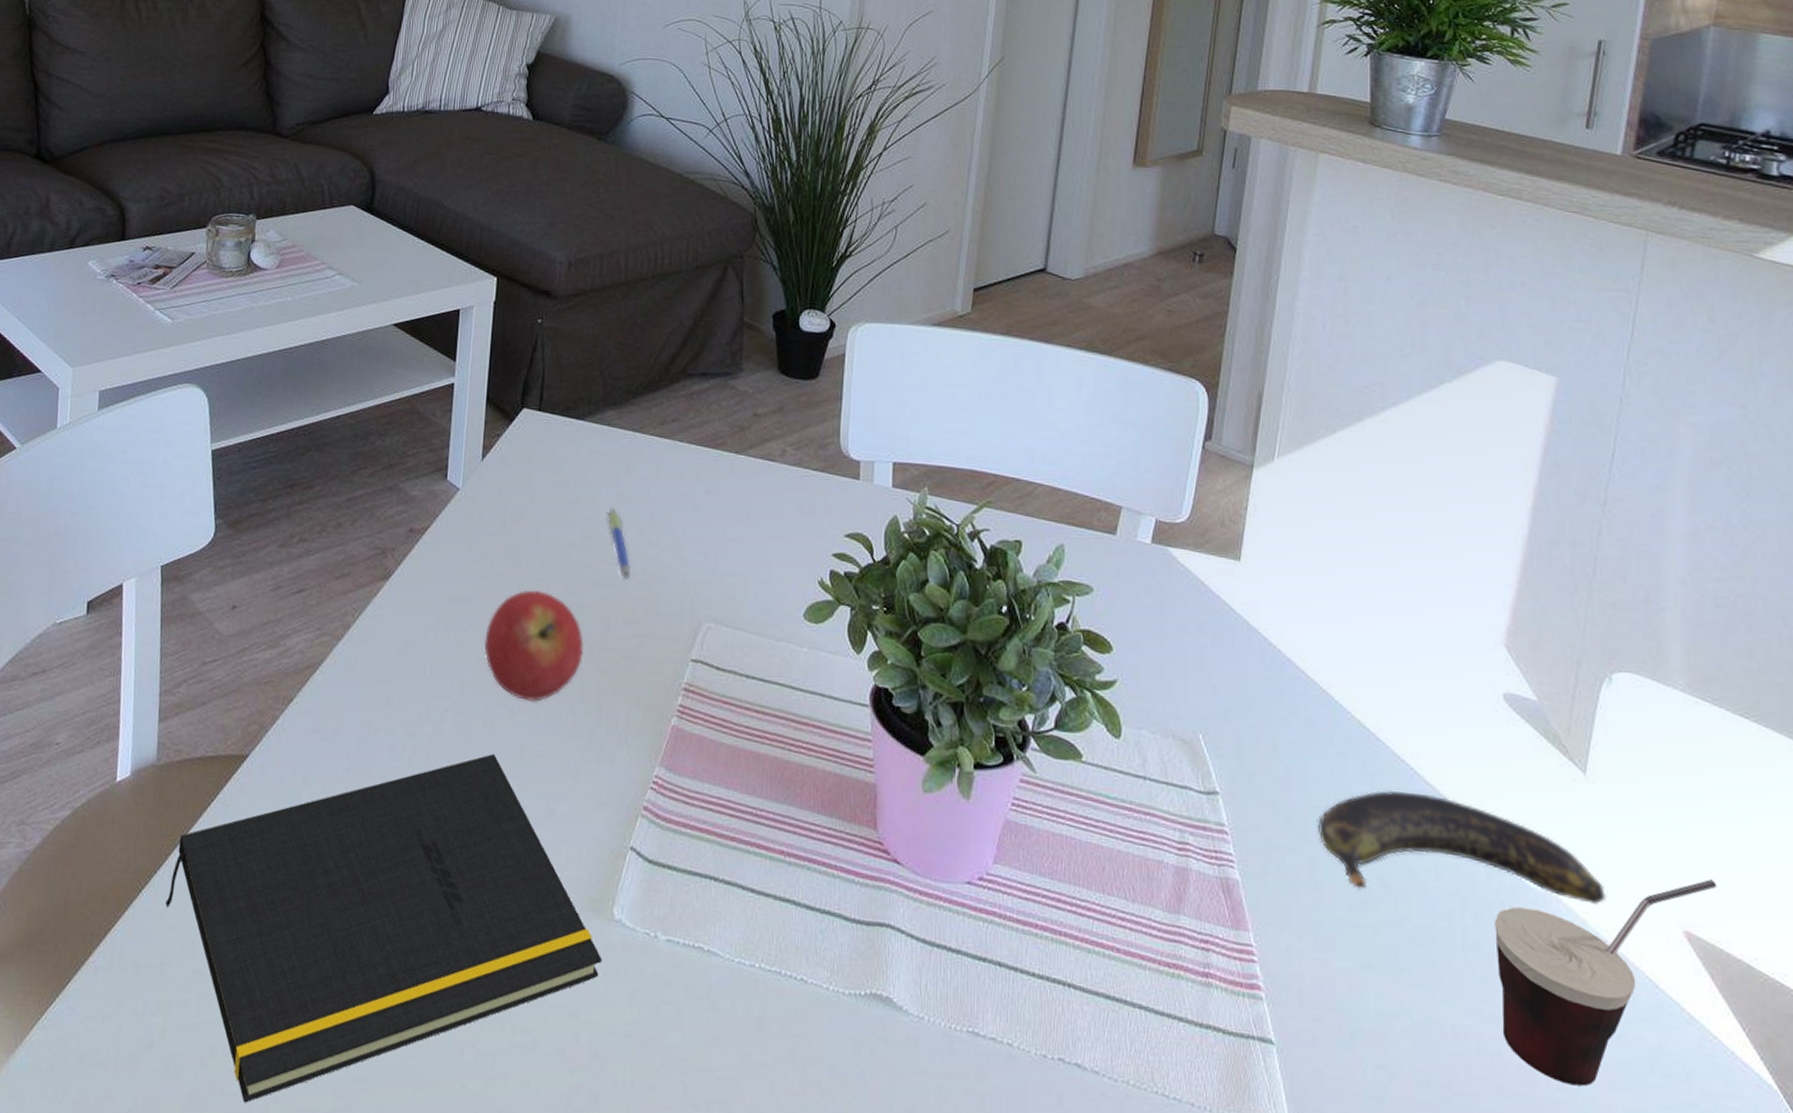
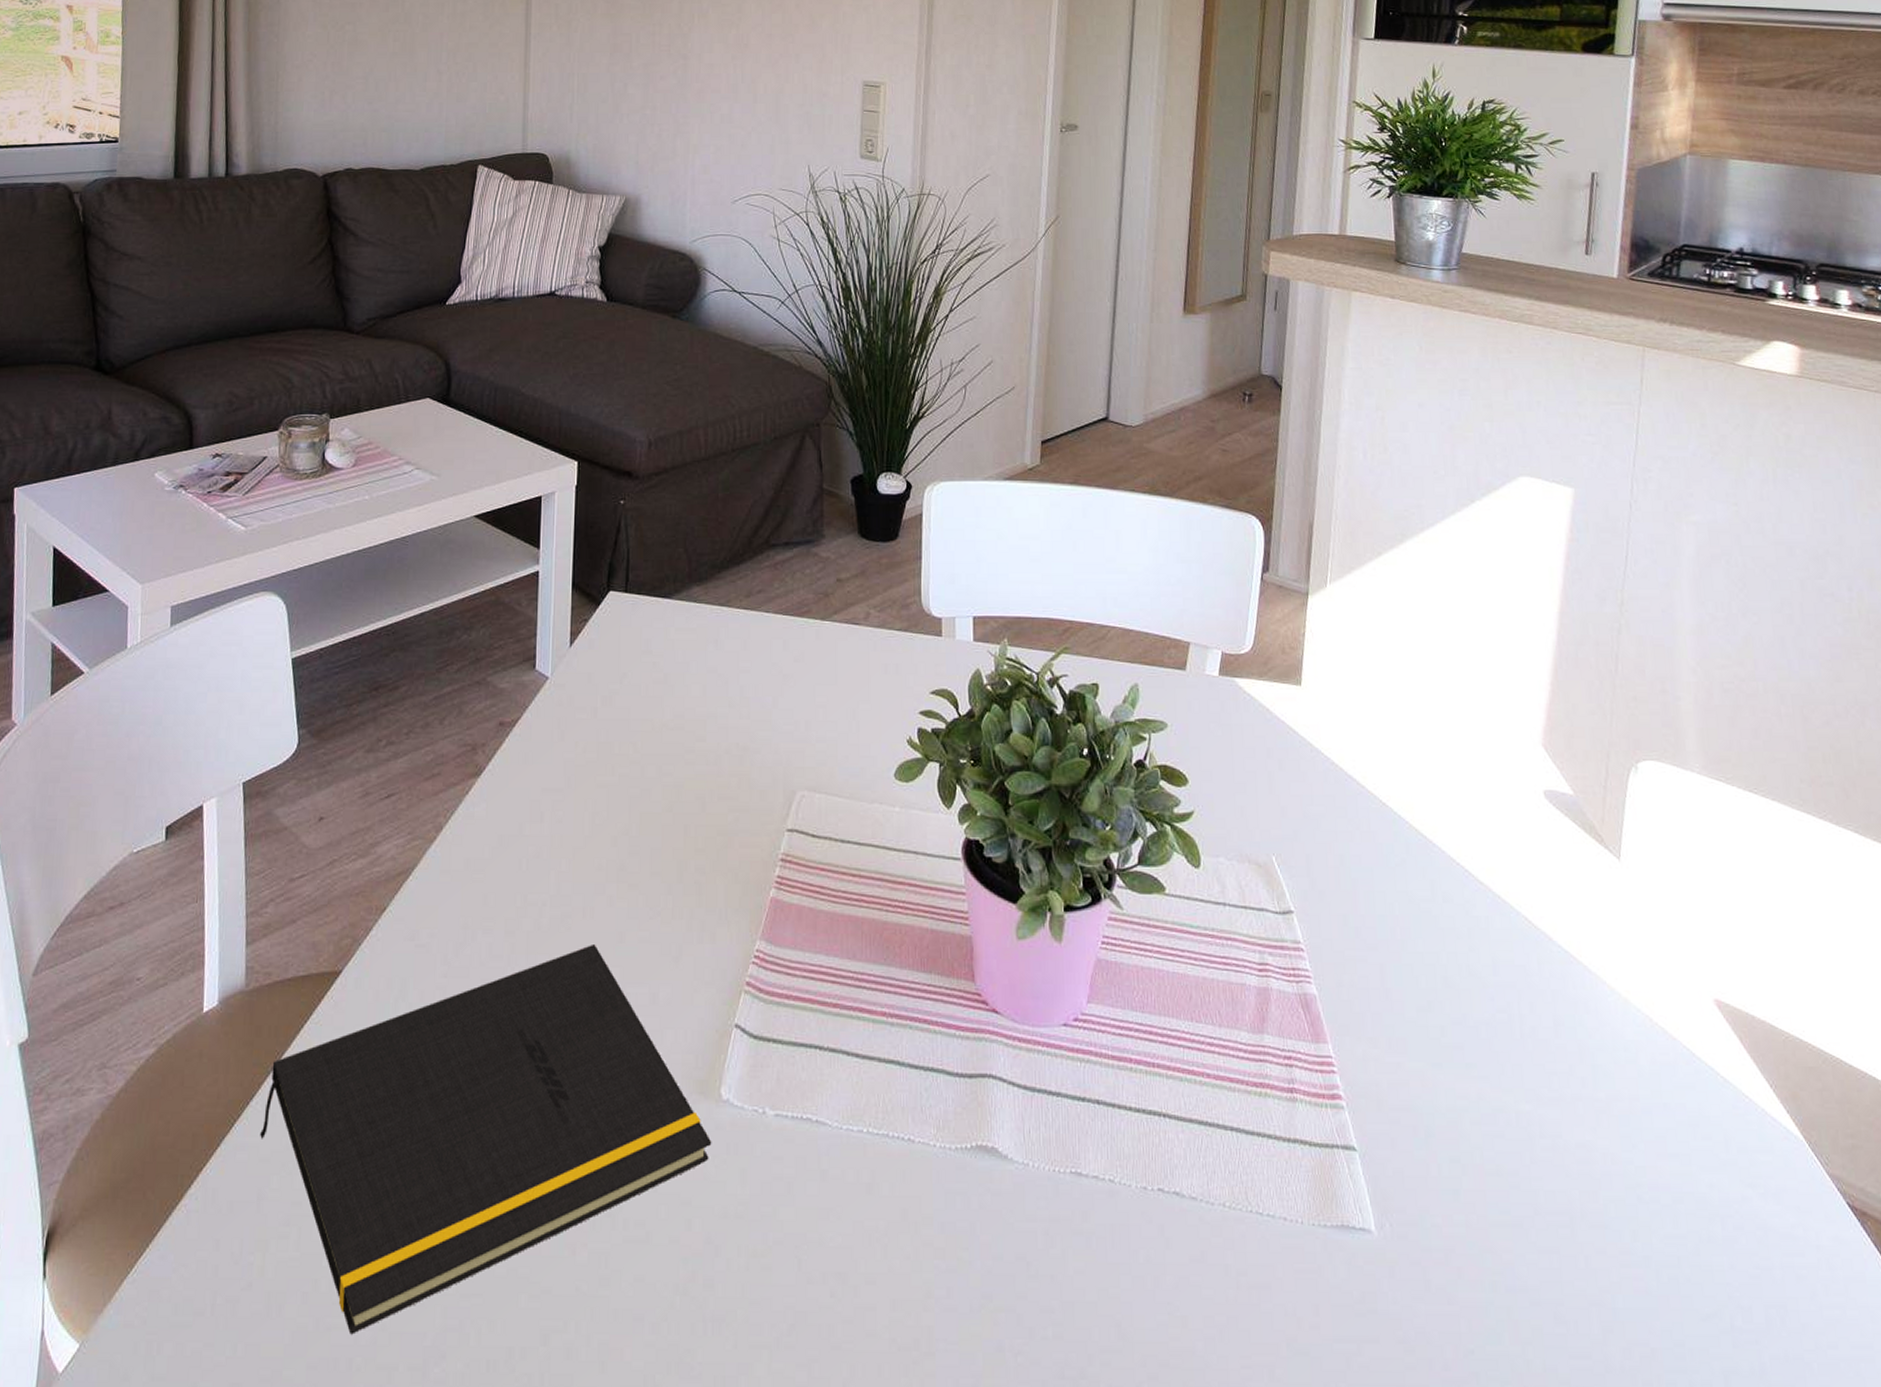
fruit: present [484,590,584,701] -> none [580,774,680,886]
pen: present [608,507,630,580] -> none [698,683,723,756]
banana: present [1318,790,1606,905] -> none [1385,893,1644,991]
cup: present [1494,879,1717,1087] -> none [1548,948,1740,1158]

